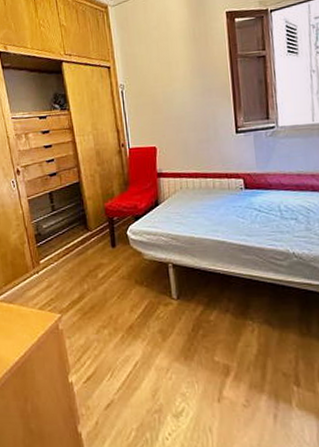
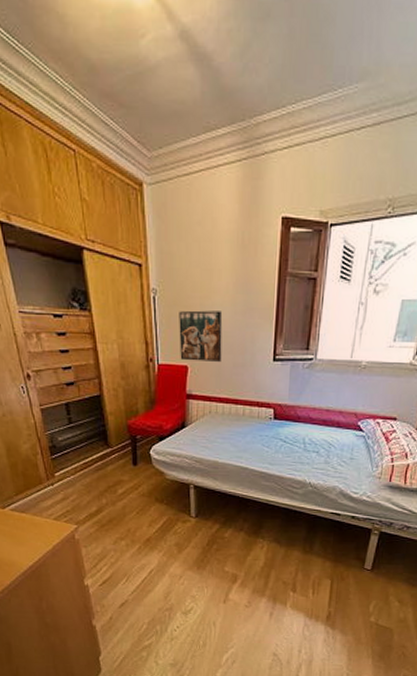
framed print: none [144,95,187,143] -> present [179,310,223,362]

